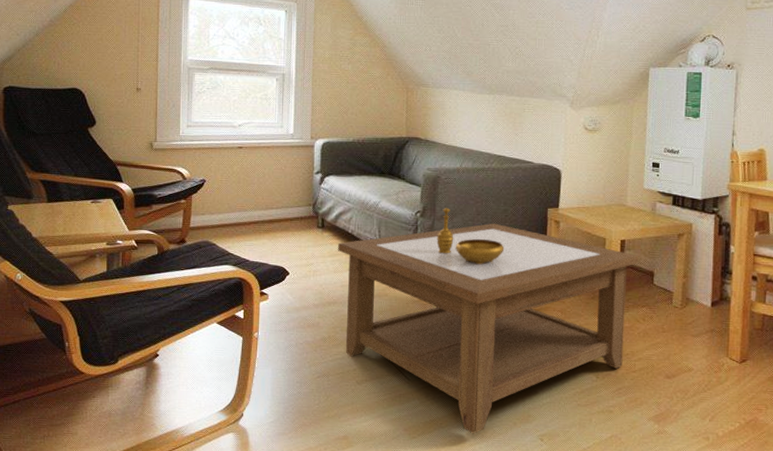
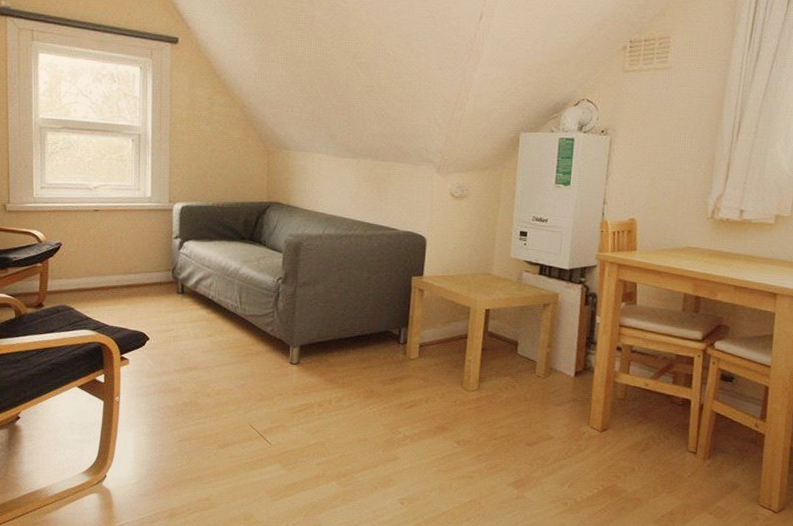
coffee table: present [338,223,639,434] -> none [198,290,503,497]
decorative bowl: present [436,207,505,265] -> none [298,274,367,333]

